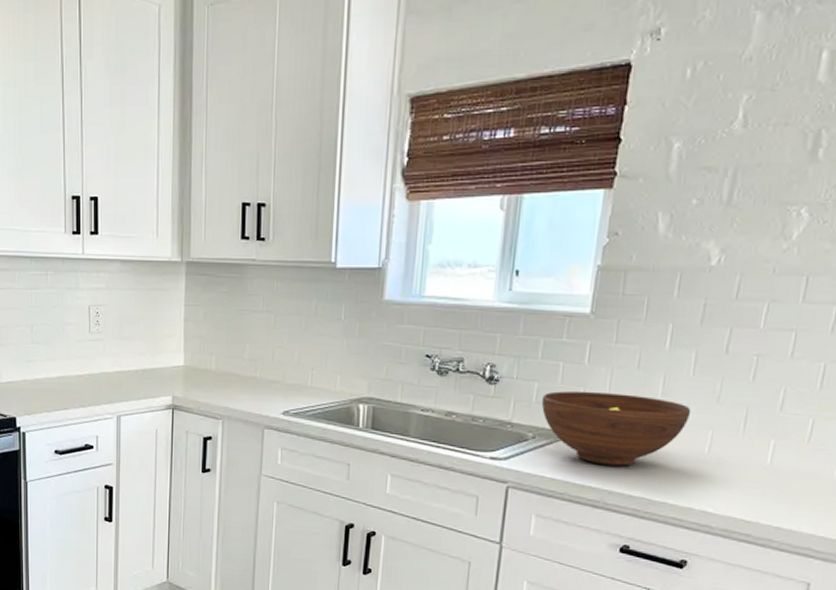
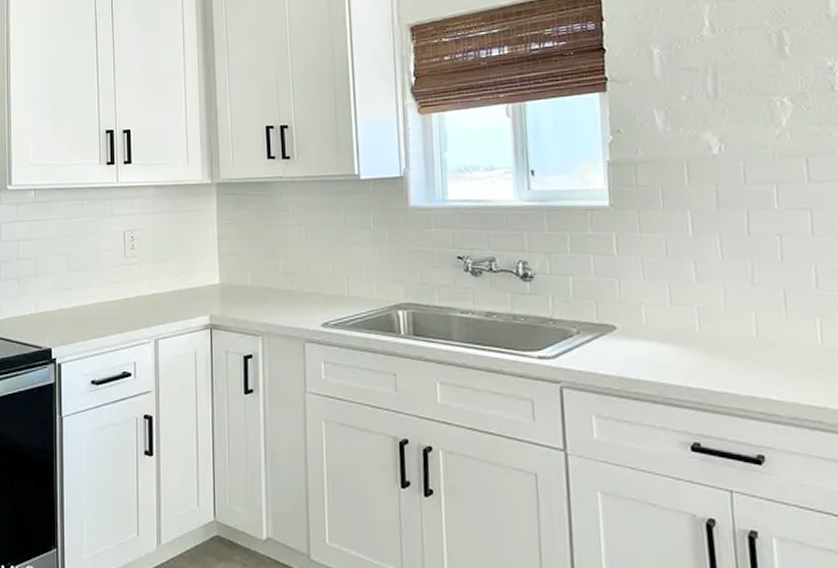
fruit bowl: present [541,390,692,466] -> none [578,281,730,357]

